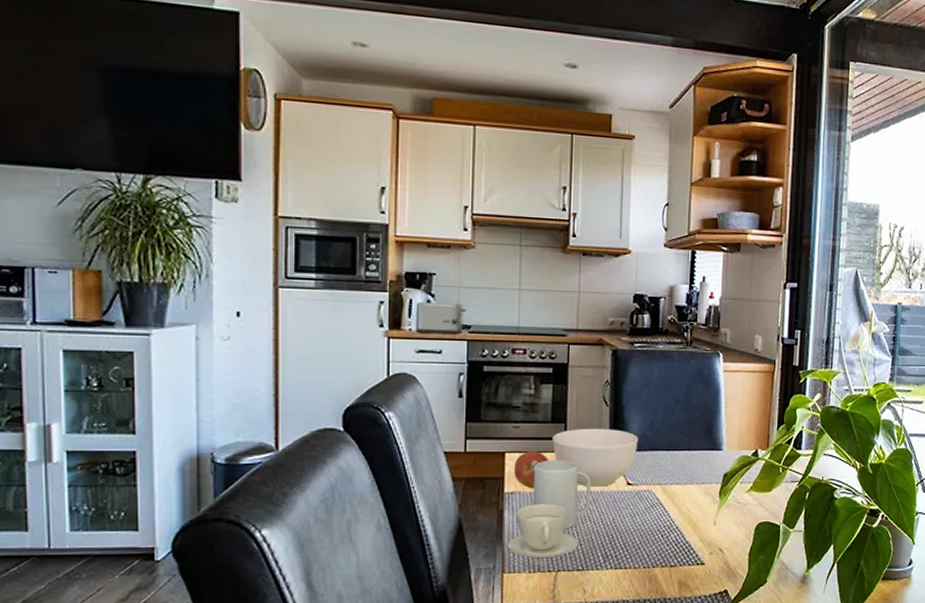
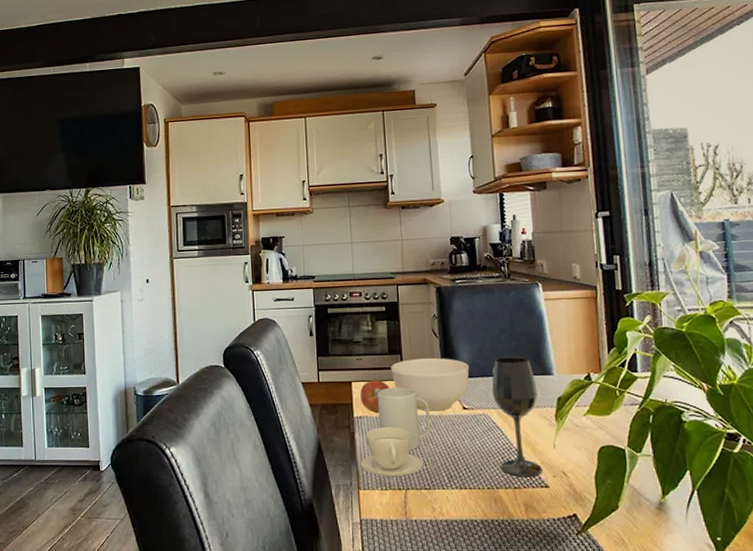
toaster: present [415,301,466,335] -> none [271,259,310,286]
wine glass: none [659,429,705,555] -> present [491,356,542,477]

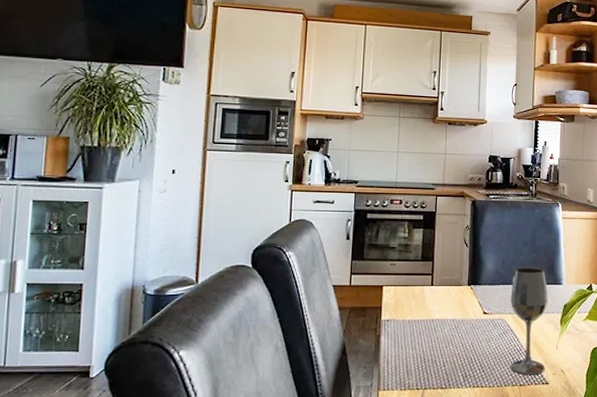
fruit: present [360,380,390,414] -> none [390,285,419,317]
teacup: present [360,427,424,476] -> none [382,330,443,377]
mug: present [376,387,432,451] -> none [405,292,454,352]
bowl: present [391,357,470,411] -> none [422,265,493,315]

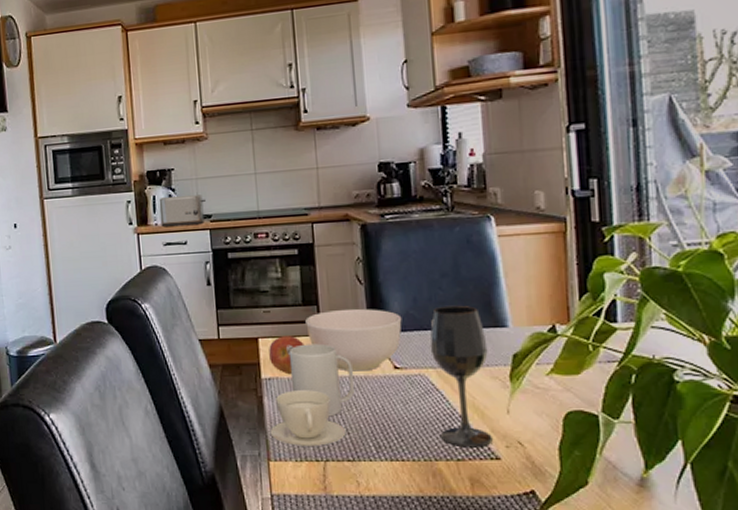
toaster: none [313,161,355,188] -> present [158,195,206,228]
teacup: none [382,330,443,377] -> present [270,390,346,446]
fruit: none [390,285,419,317] -> present [269,336,304,375]
mug: none [405,292,454,352] -> present [288,343,356,417]
bowl: none [422,265,493,315] -> present [305,308,402,371]

